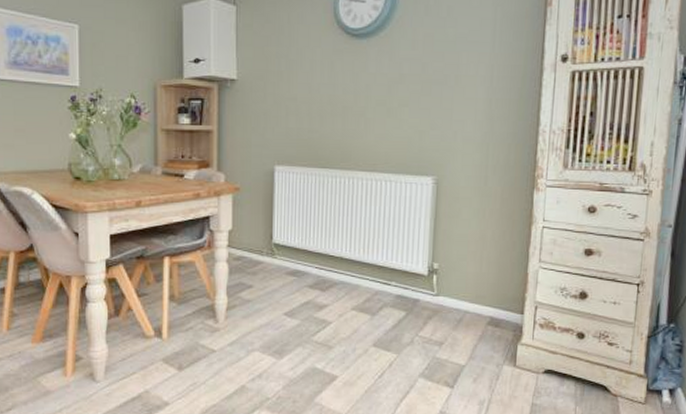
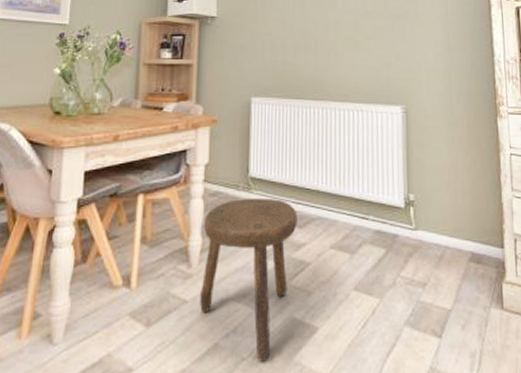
stool: none [227,262,320,403] -> present [200,197,297,363]

